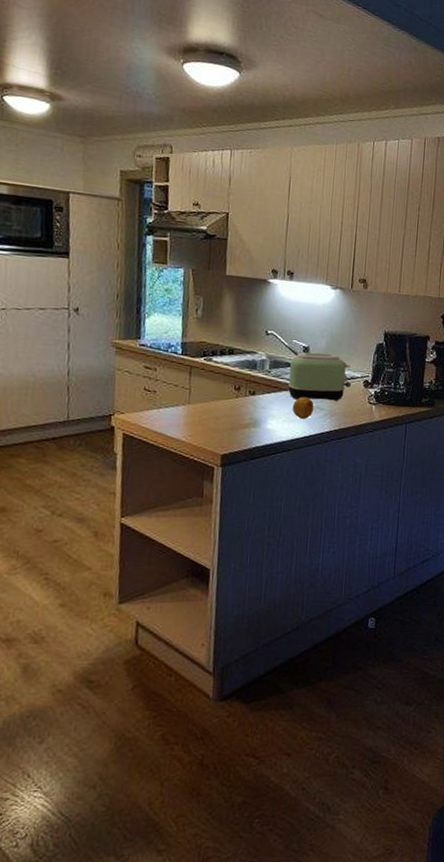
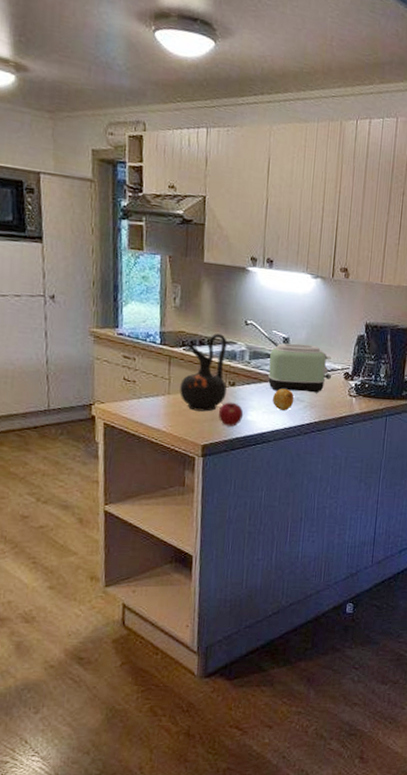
ceramic jug: none [200,344,248,421] -> present [180,333,227,412]
apple: none [239,411,264,436] -> present [219,402,244,427]

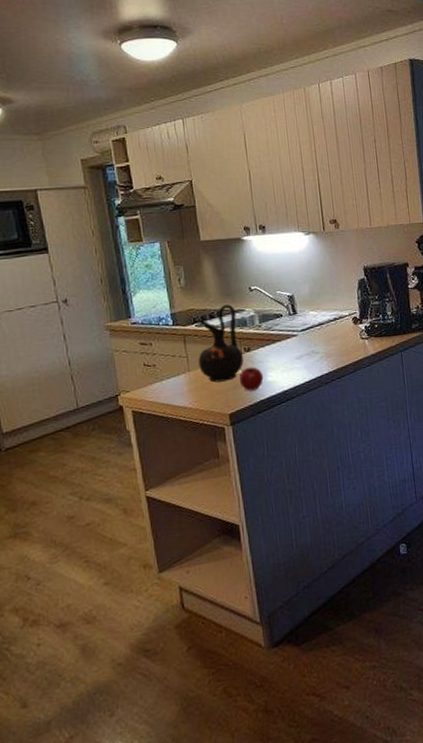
toaster: present [267,343,332,393] -> none [278,297,342,348]
fruit: present [272,388,294,411] -> none [288,344,310,366]

